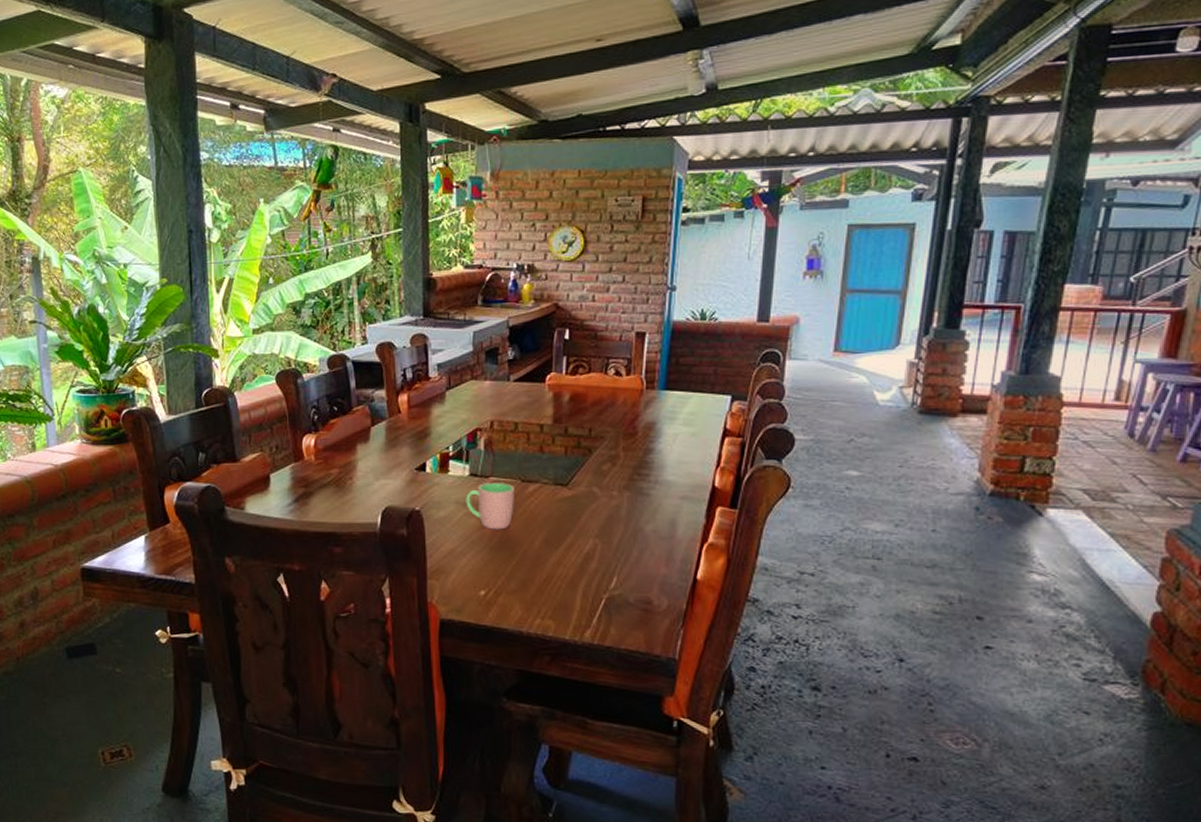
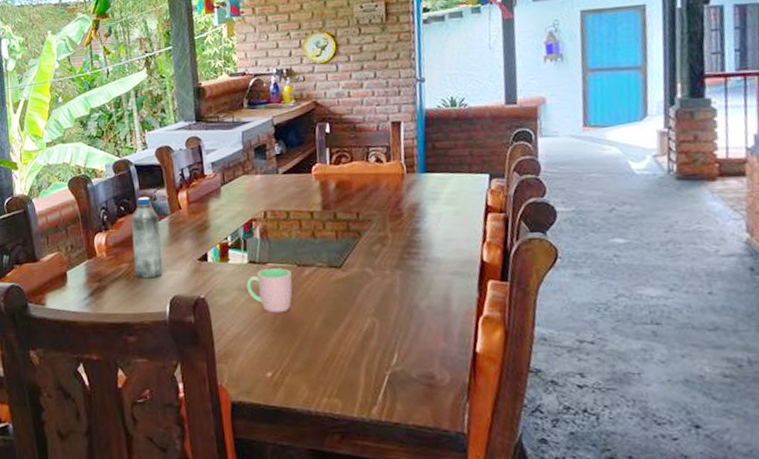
water bottle: none [344,397,377,486] -> present [131,197,163,278]

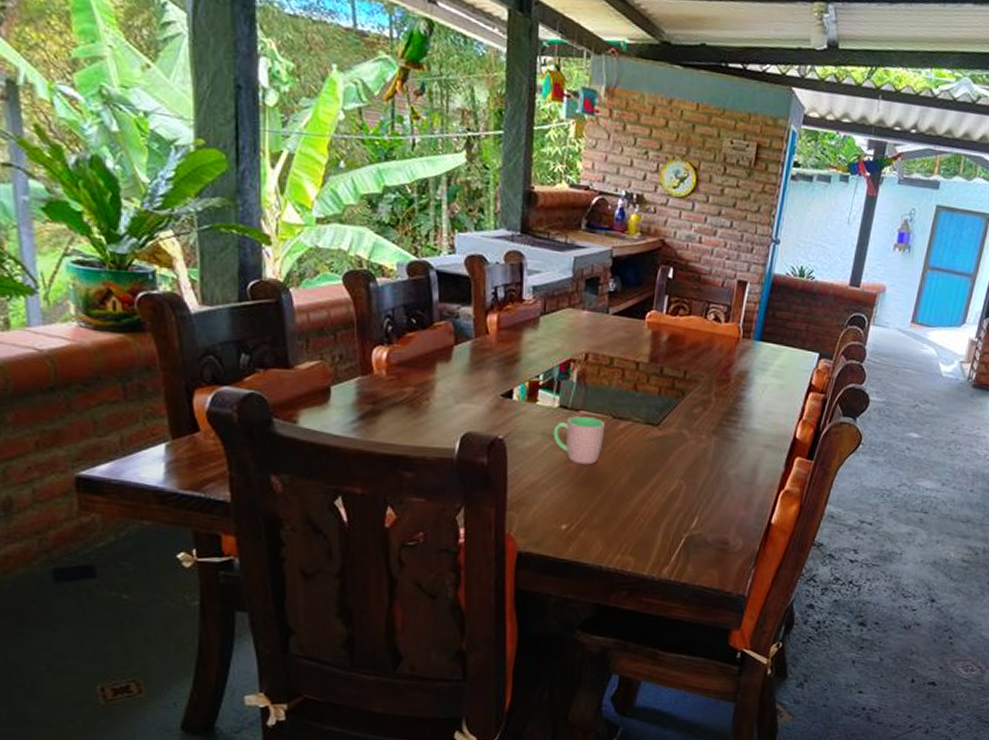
water bottle: present [131,197,163,278] -> none [421,311,460,409]

